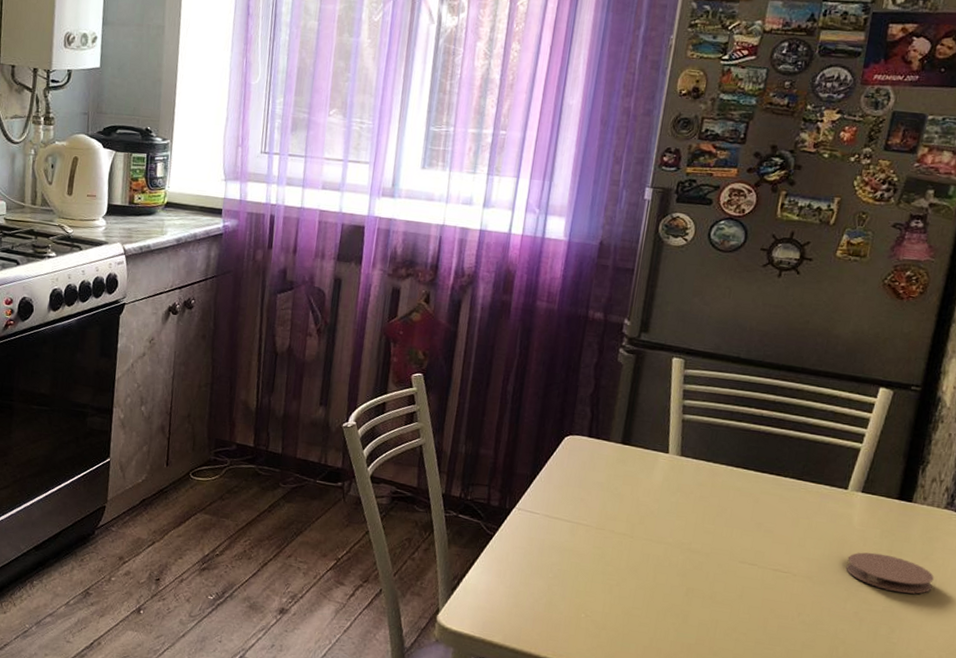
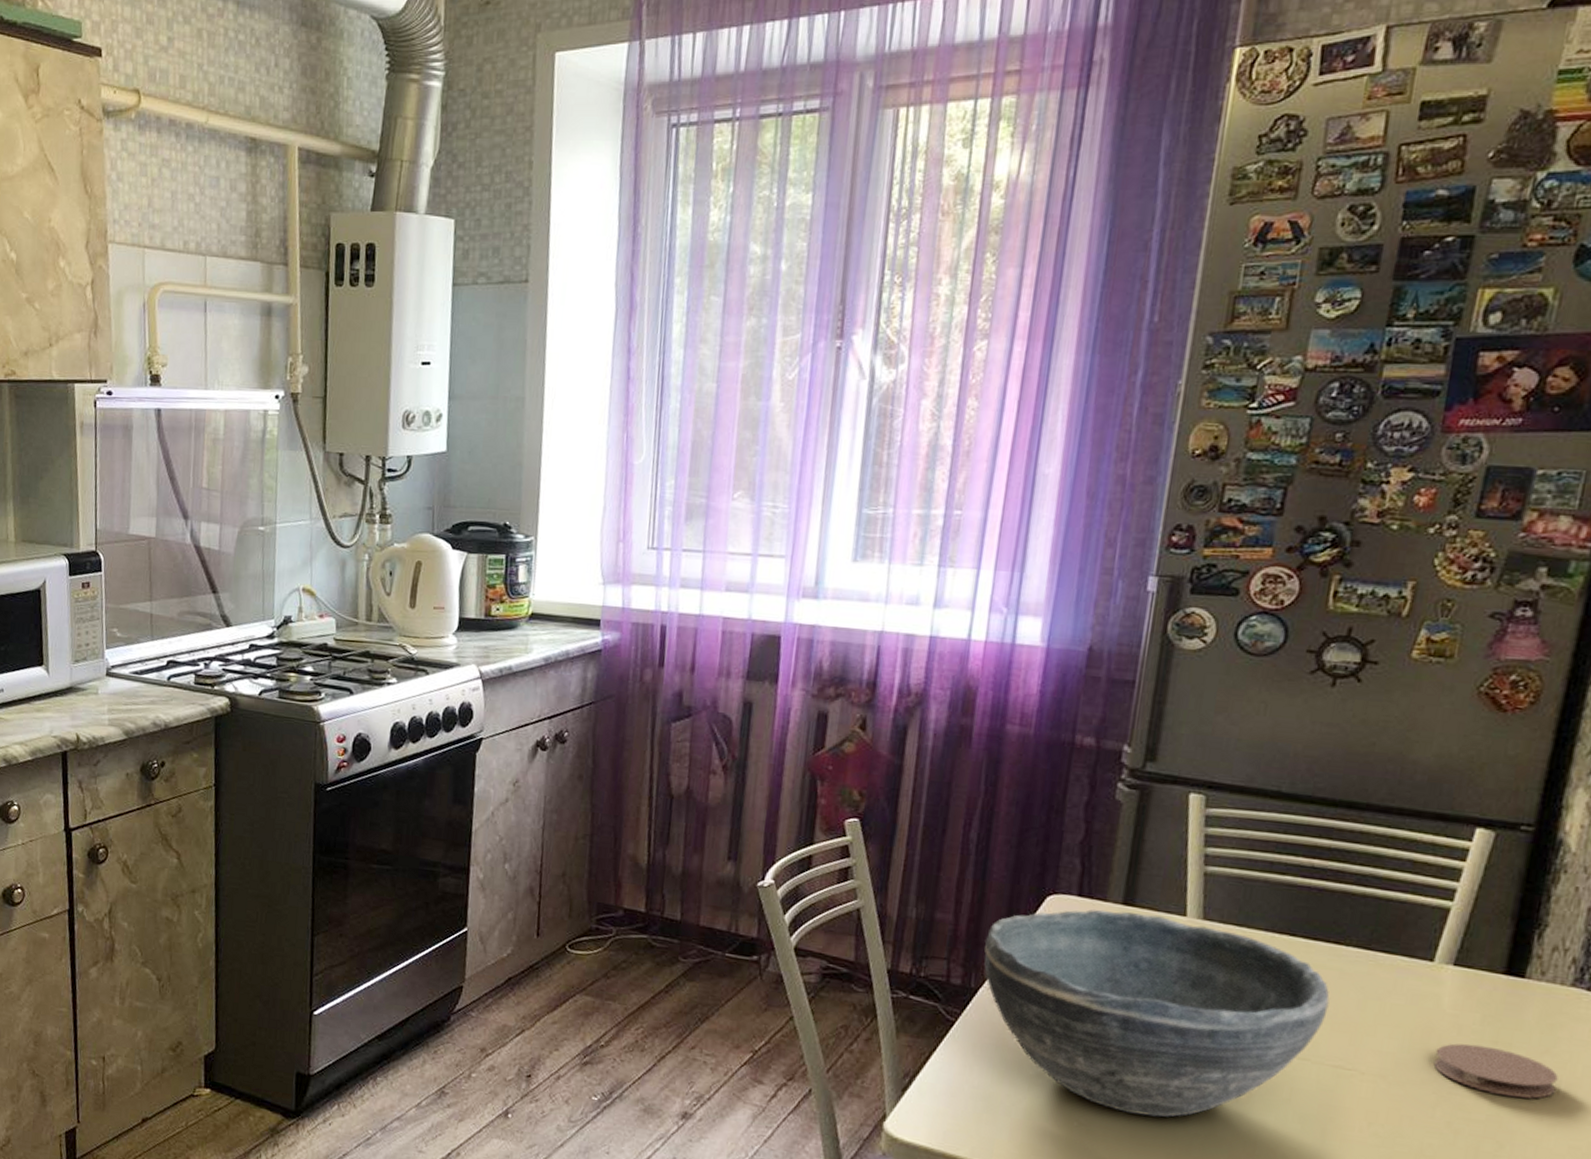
bowl: none [516,447,772,610] -> present [984,909,1330,1117]

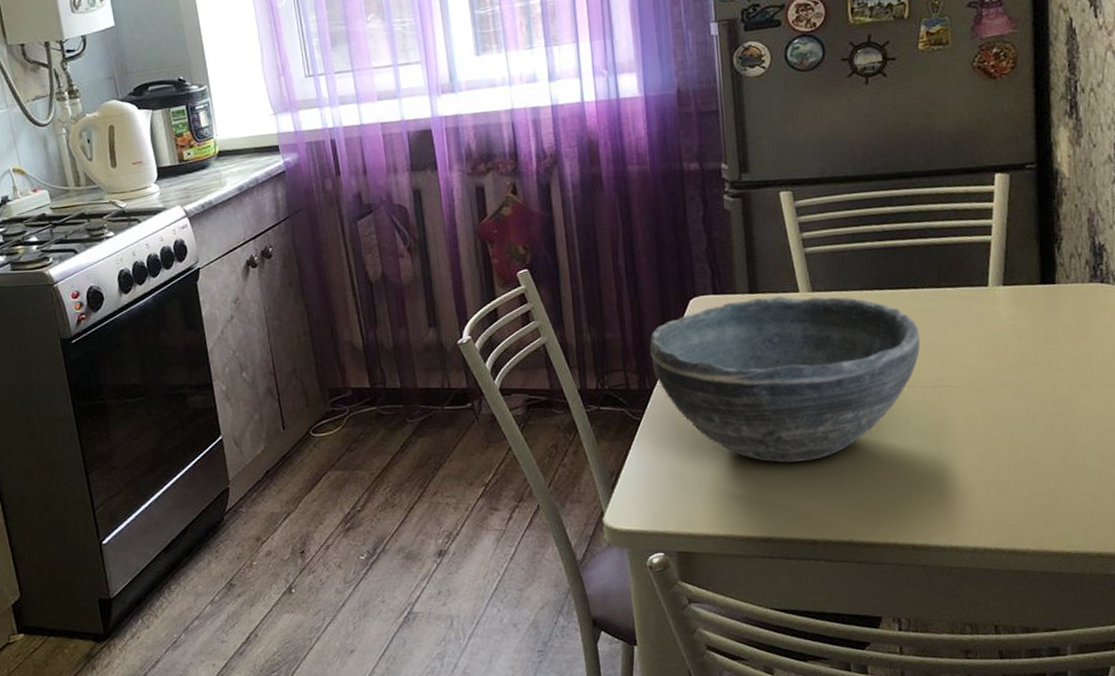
coaster: present [1433,1043,1558,1099] -> none [1005,343,1097,380]

